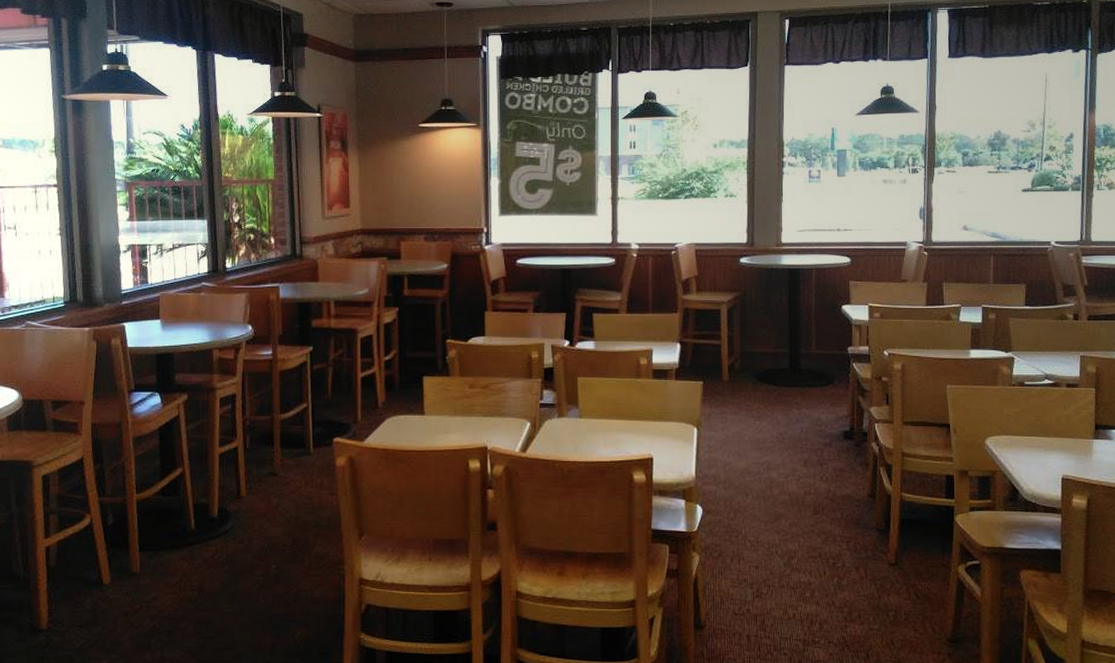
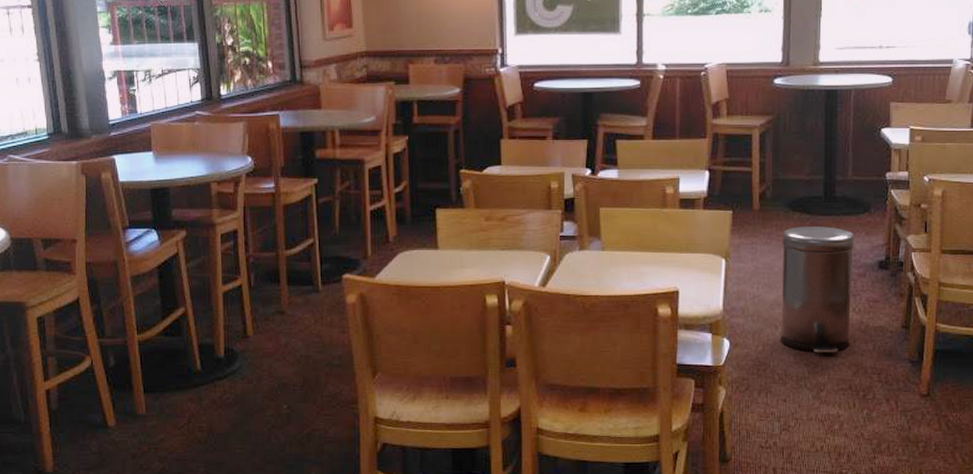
pedal bin: none [750,397,820,520] -> present [781,226,855,353]

